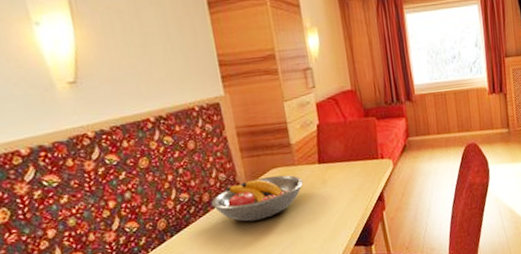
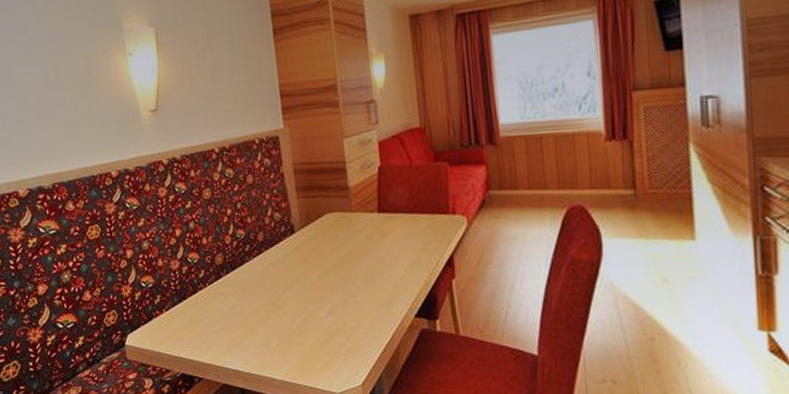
fruit bowl: present [211,175,303,222] -> none [265,221,360,269]

